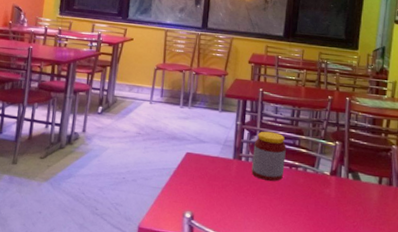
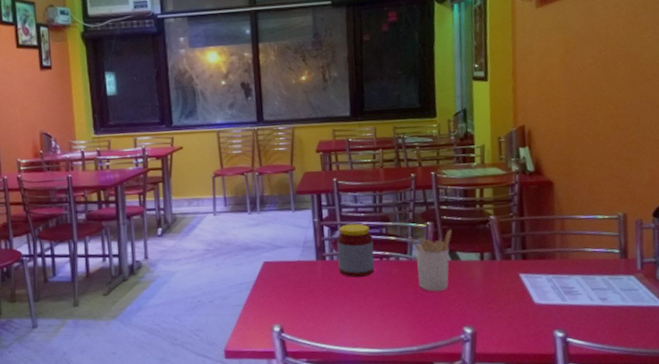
utensil holder: none [318,151,357,207] -> present [408,229,452,292]

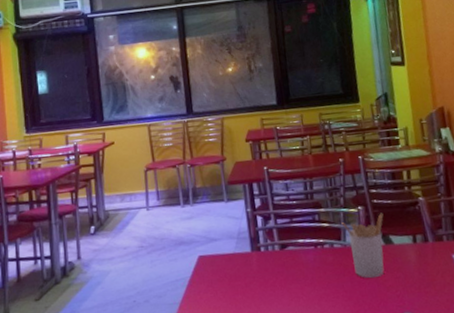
jar: present [336,223,375,277] -> none [270,211,310,268]

